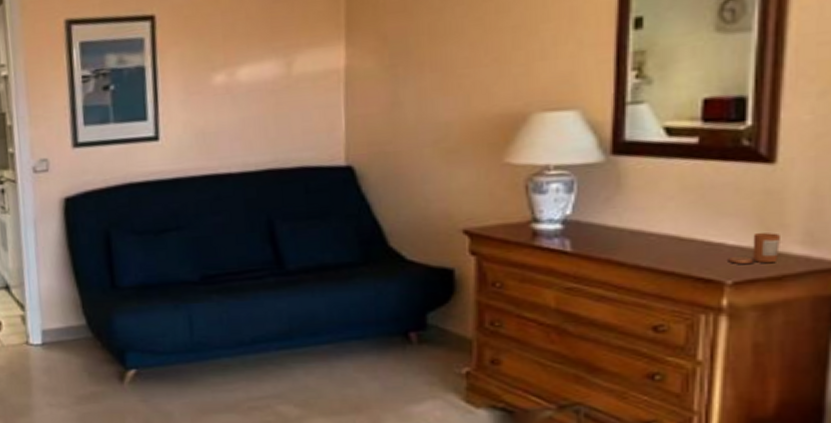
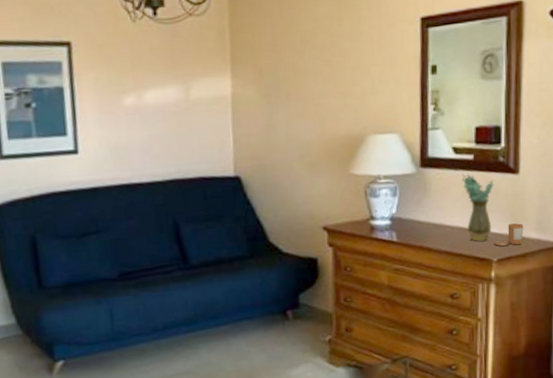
vase: none [678,162,732,256] -> present [462,173,494,242]

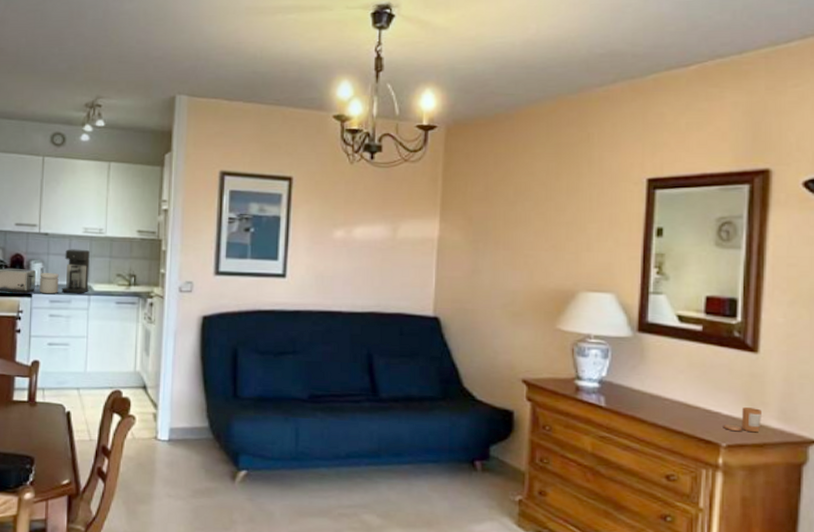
vase: present [462,173,494,242] -> none [687,344,726,422]

